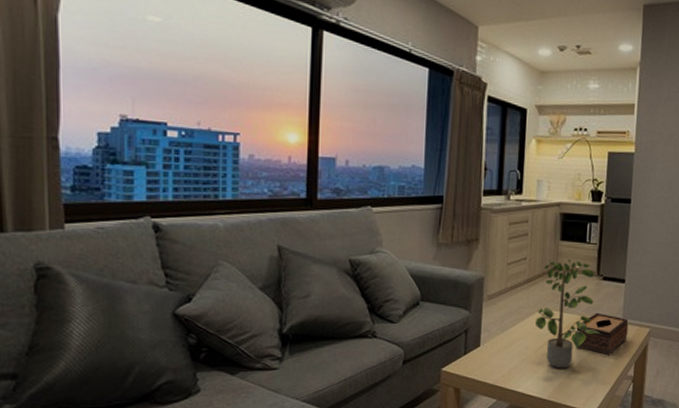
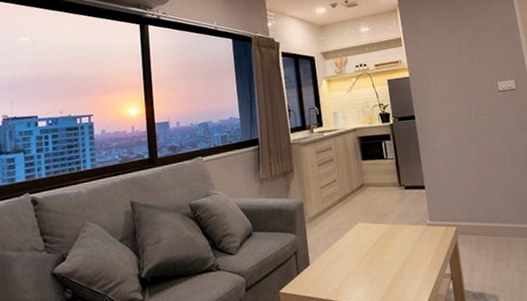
potted plant: present [534,259,602,368] -> none [352,175,414,276]
tissue box: present [576,312,629,356] -> none [390,219,438,258]

